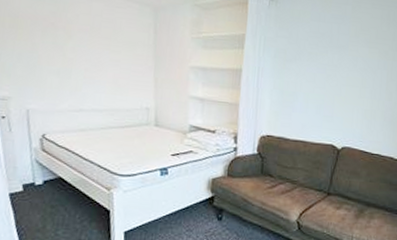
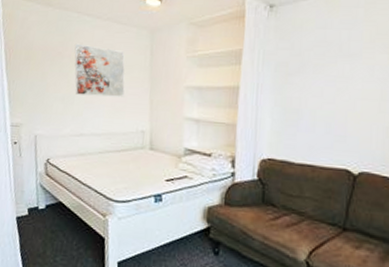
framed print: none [69,15,128,74] -> present [74,43,125,98]

